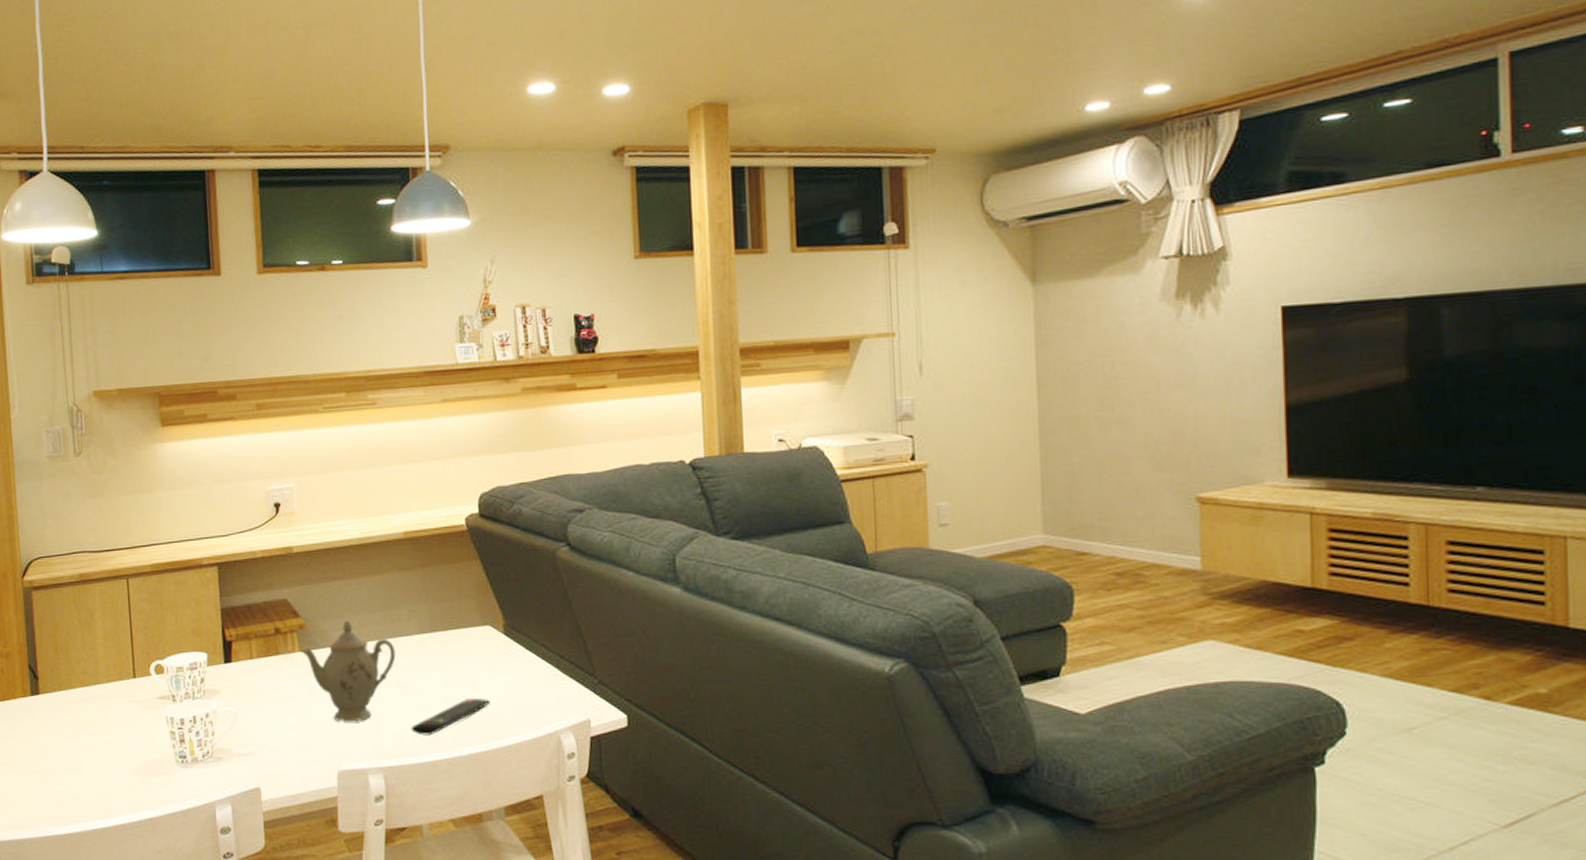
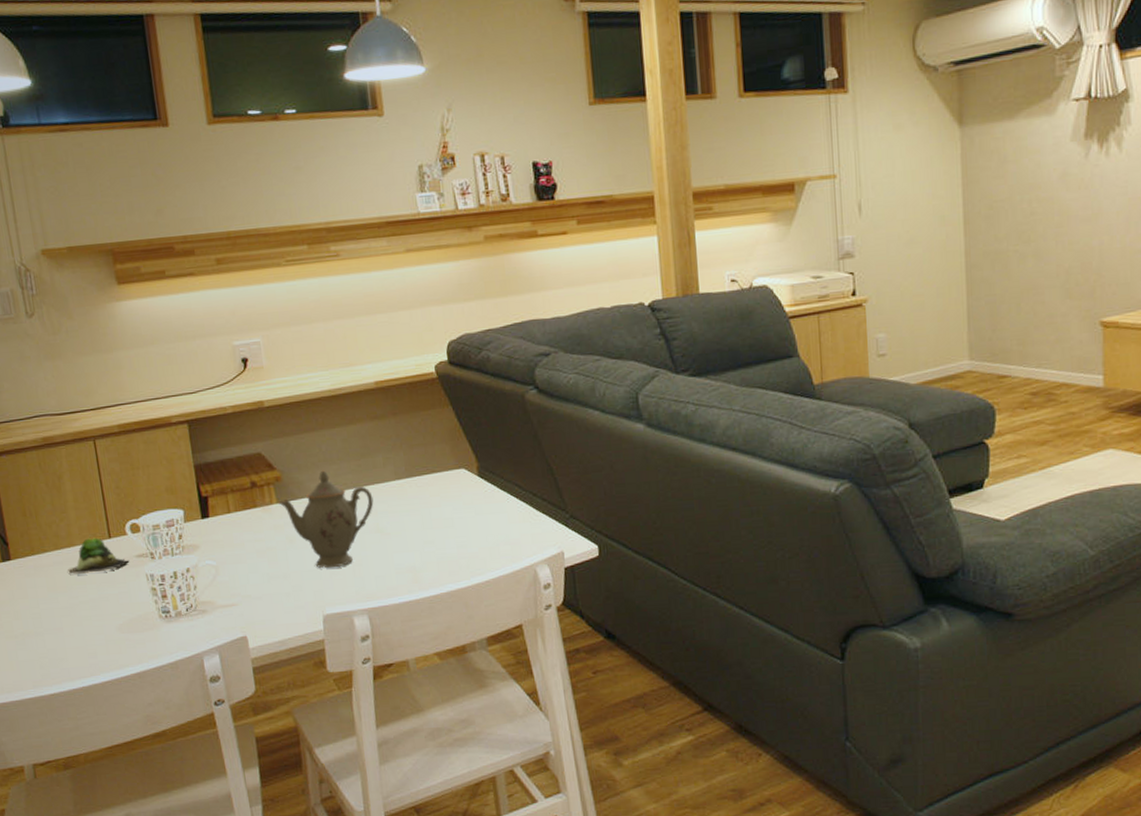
succulent plant: none [92,676,152,712] -> present [68,537,130,574]
remote control: present [411,699,490,736] -> none [392,538,468,577]

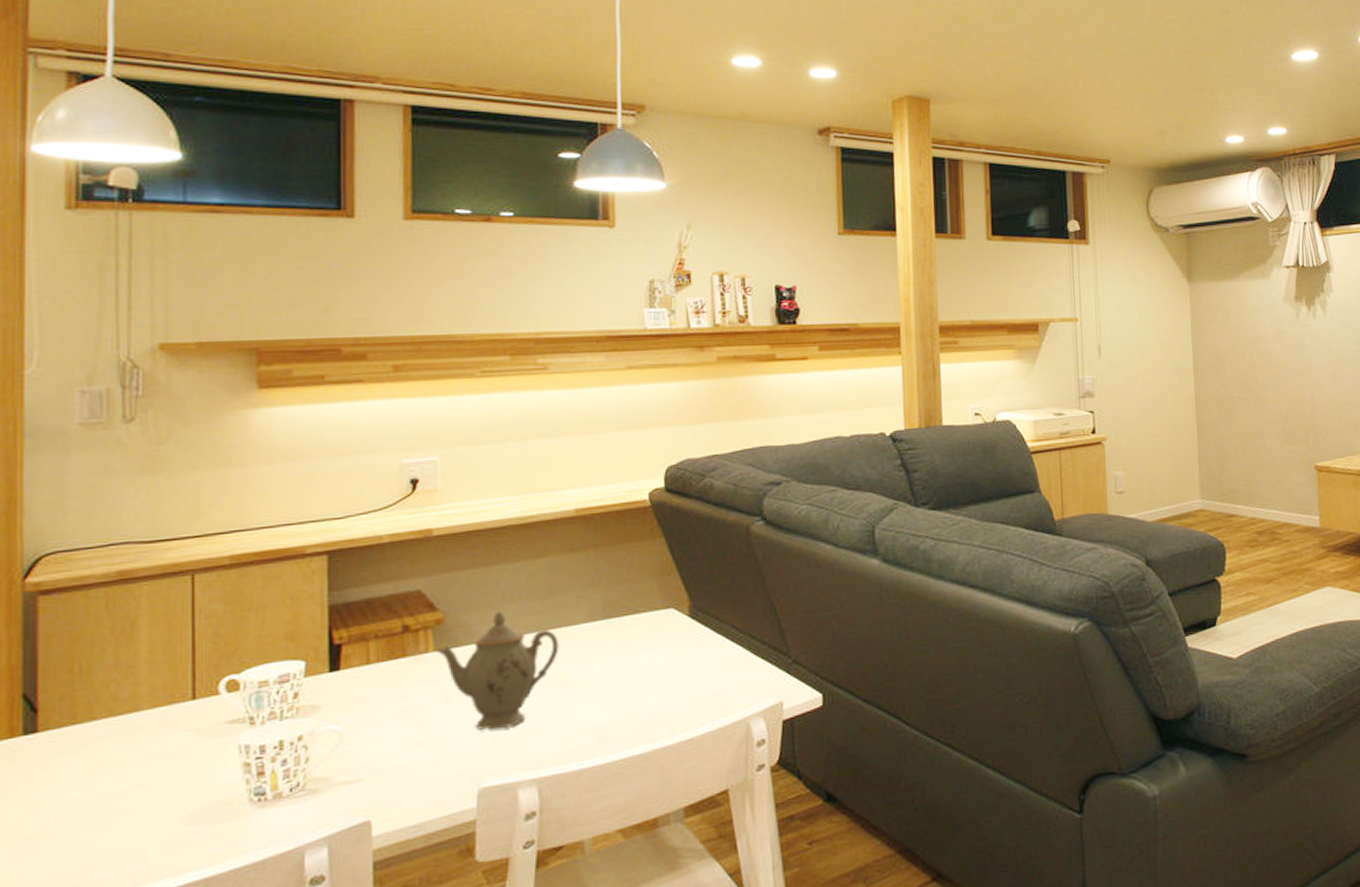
succulent plant: present [68,537,130,574] -> none [123,699,218,749]

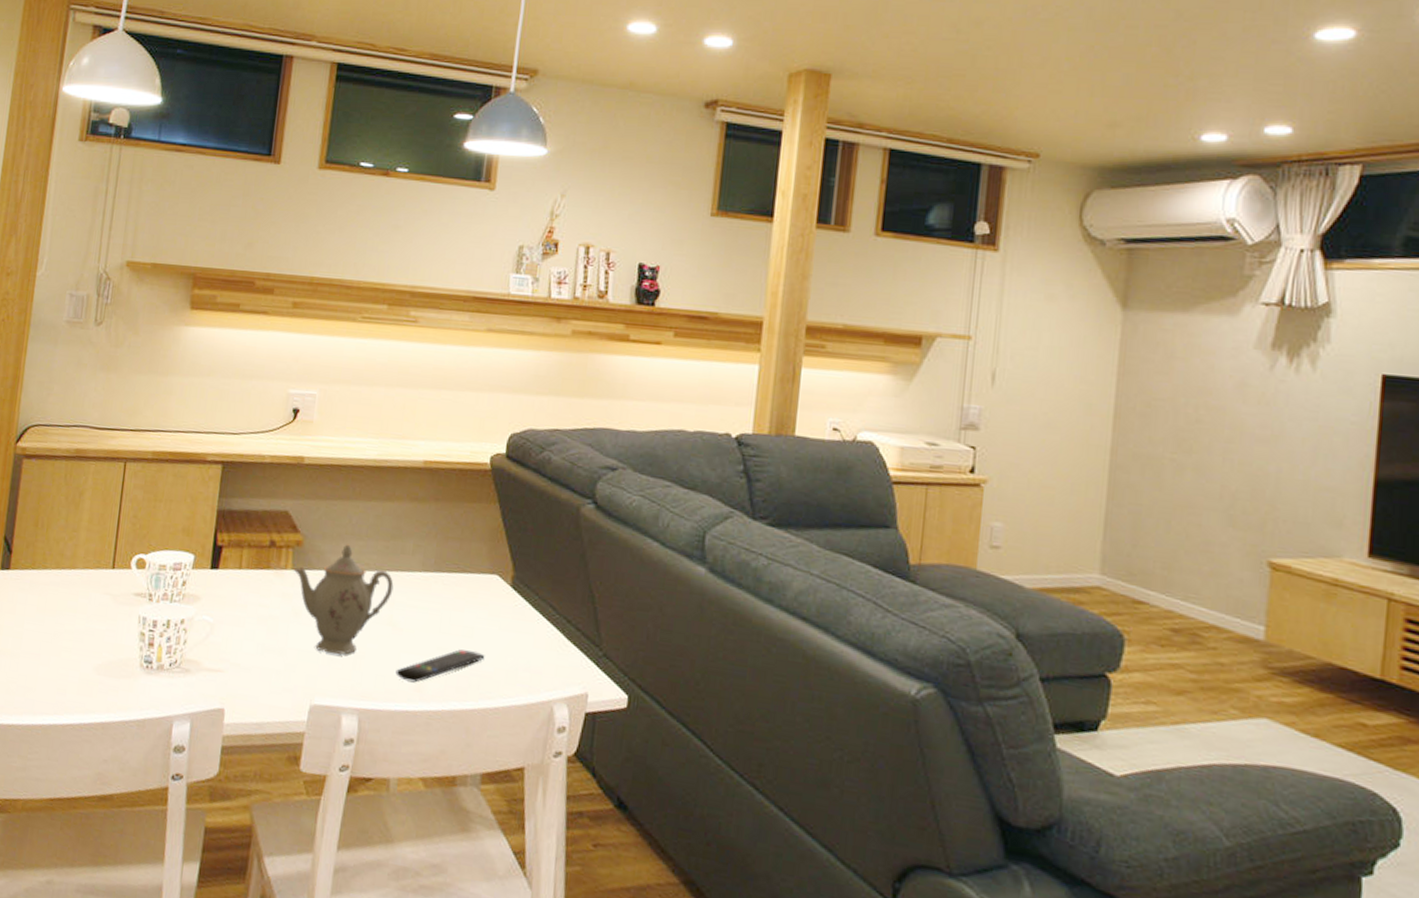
remote control: none [574,689,671,737] -> present [395,649,485,683]

